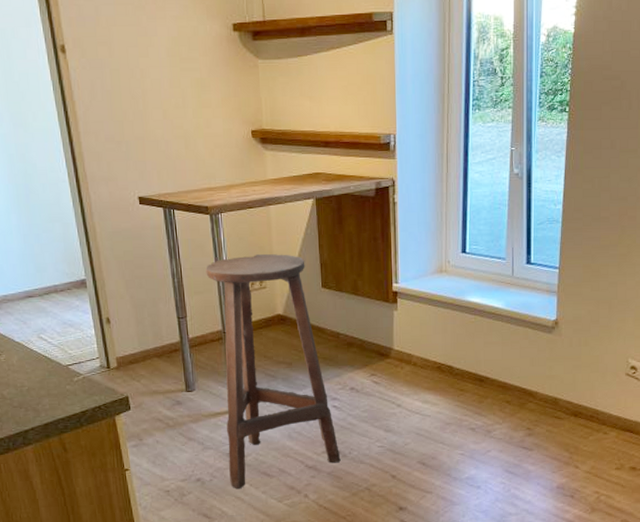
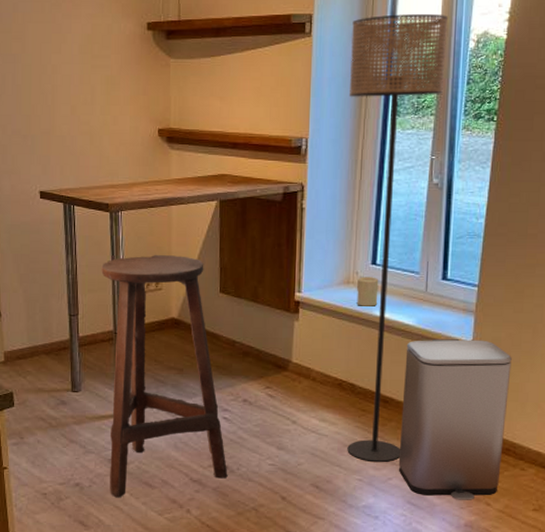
floor lamp: none [431,9,521,438] -> present [347,13,449,463]
candle: none [450,264,469,293] -> present [357,276,379,307]
pedal bin: none [495,318,592,466] -> present [398,339,512,501]

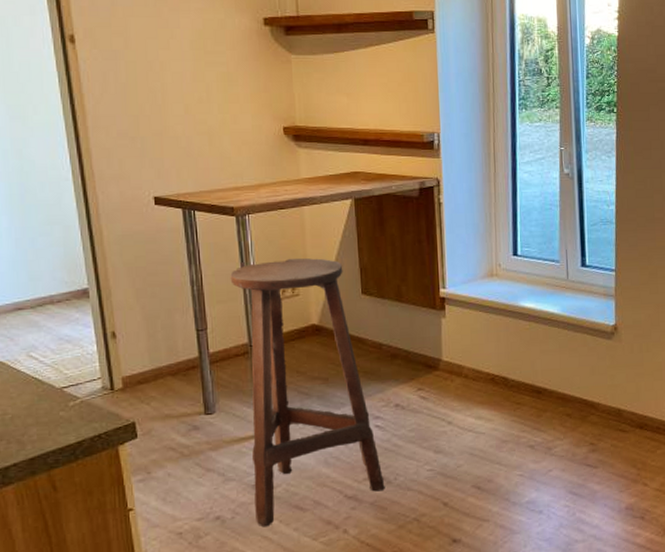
floor lamp: present [347,13,449,463] -> none [474,11,565,456]
candle: present [357,276,379,307] -> none [501,268,523,298]
pedal bin: present [398,339,512,501] -> none [553,322,654,485]

